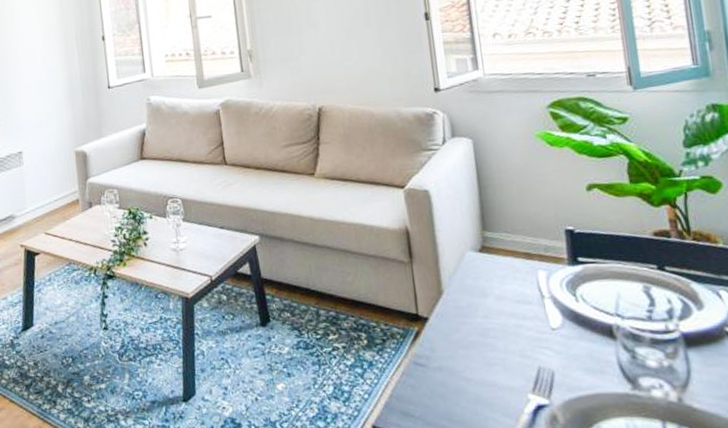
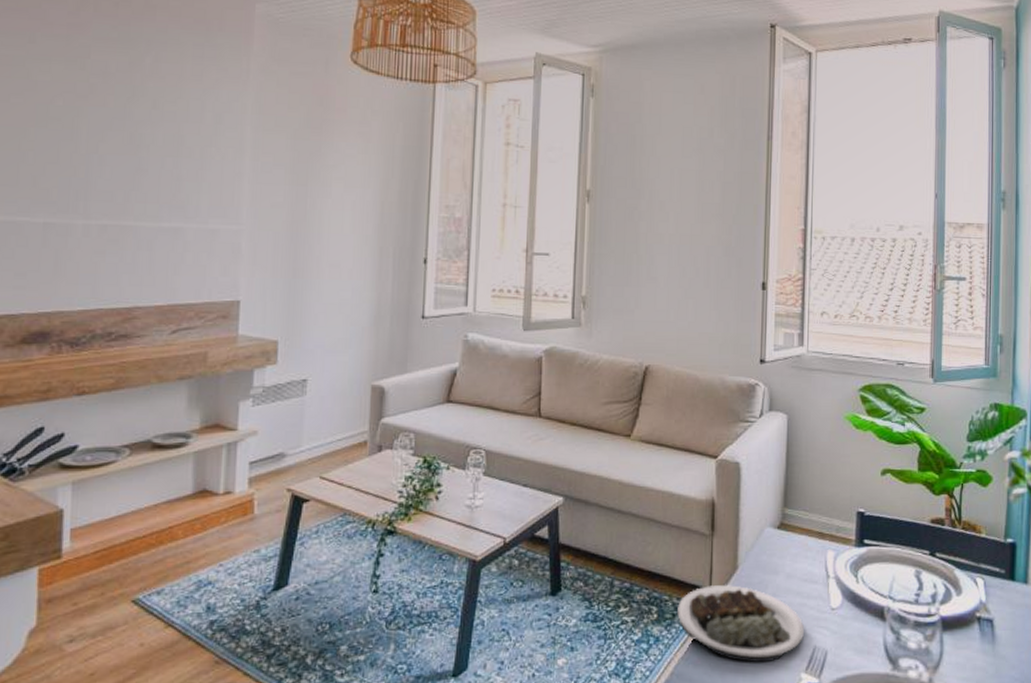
plate: none [386,308,525,385] -> present [677,584,805,663]

